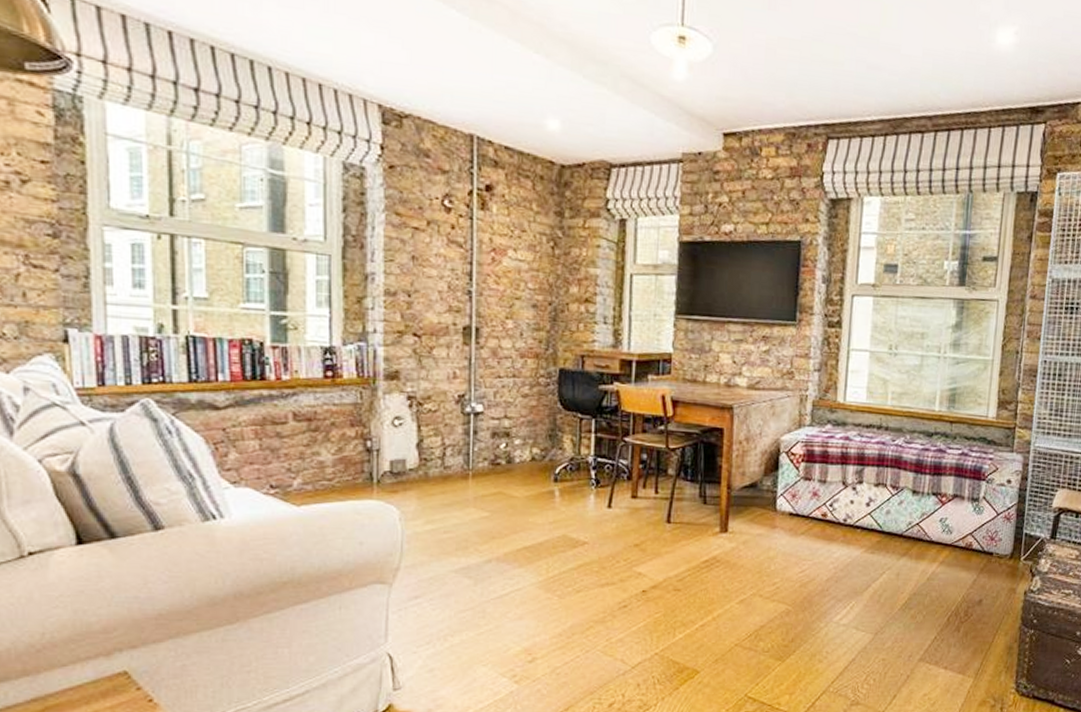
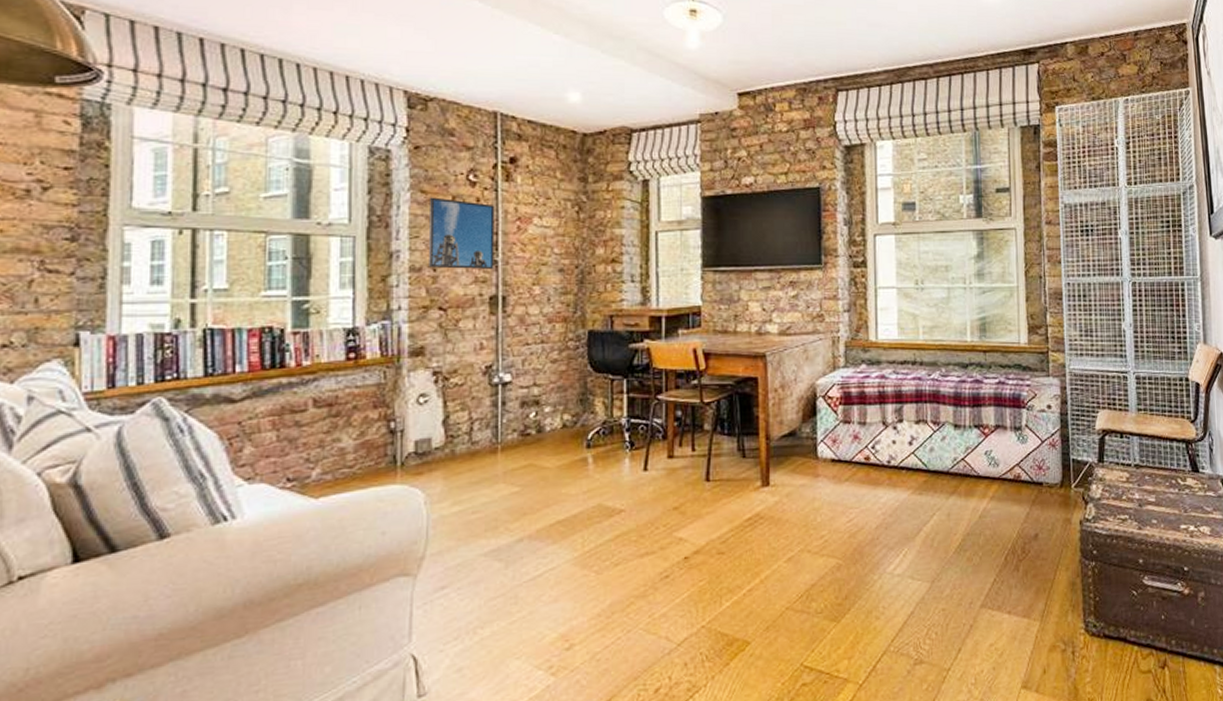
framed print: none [403,220,470,300] -> present [428,197,495,270]

